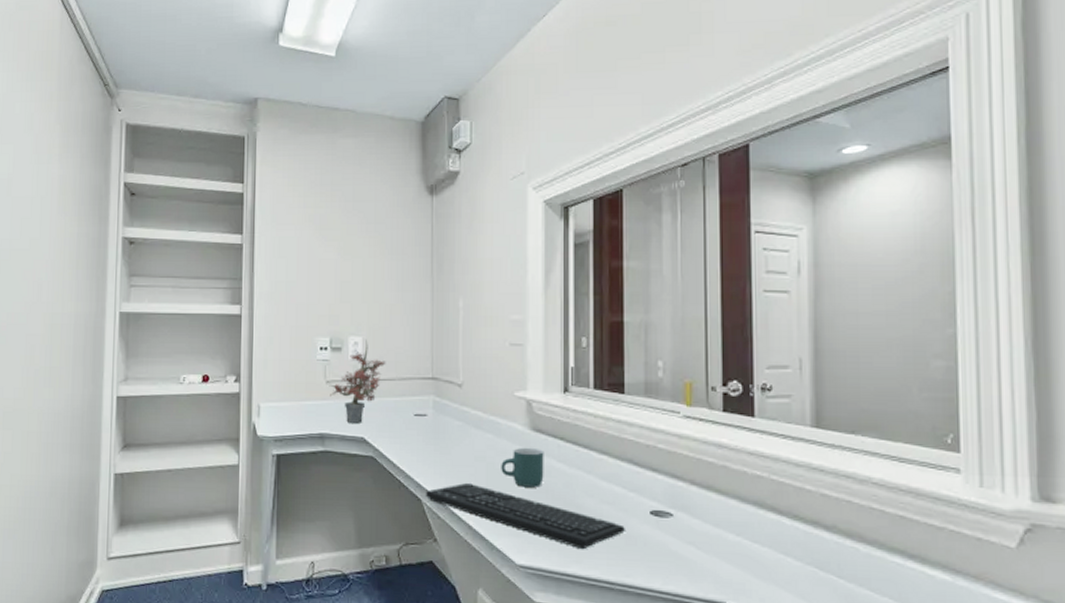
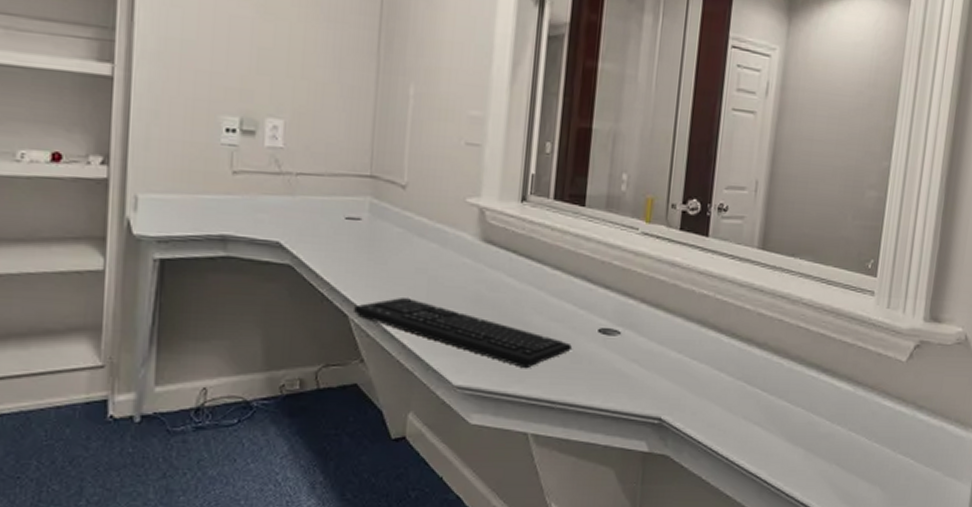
potted plant: present [329,339,386,423] -> none [236,123,314,225]
mug: present [501,447,544,488] -> none [444,259,494,304]

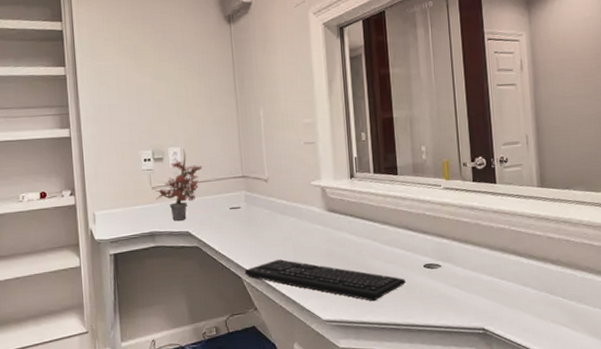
potted plant: none [236,123,314,225] -> present [154,149,203,221]

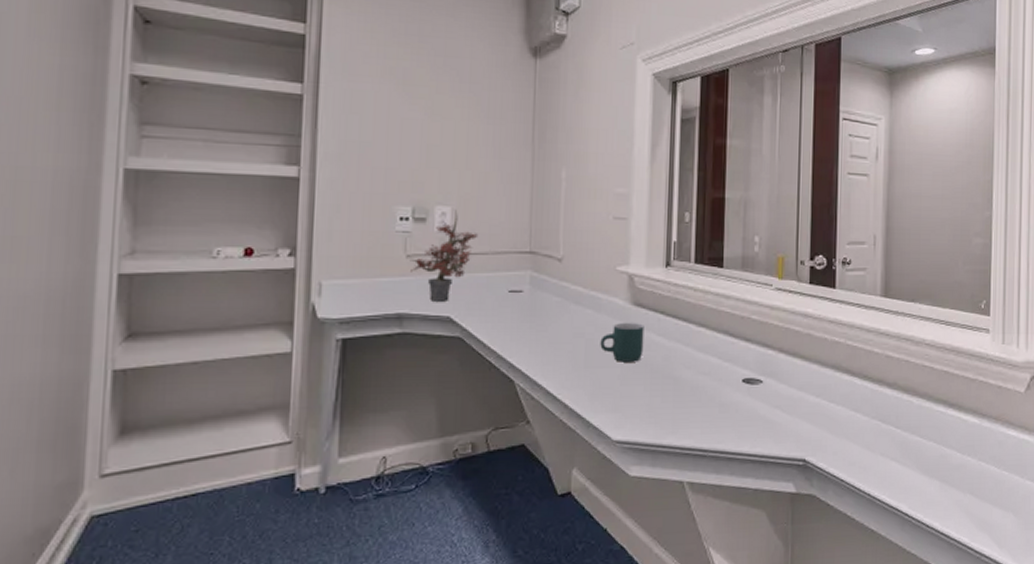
keyboard: present [245,259,407,302] -> none [519,360,720,421]
mug: none [304,225,340,258] -> present [600,322,644,362]

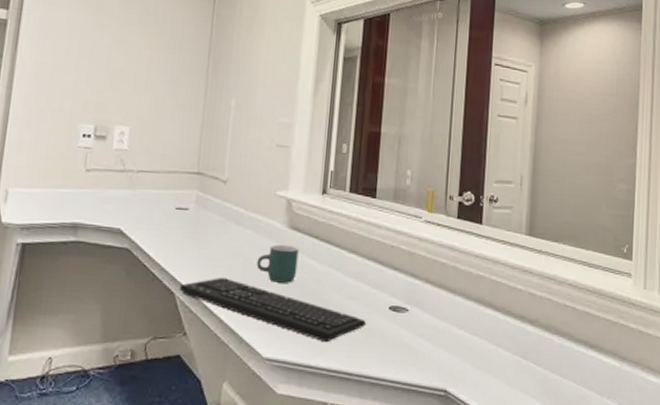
potted plant: present [409,209,479,301] -> none [88,129,152,214]
keyboard: none [519,360,720,421] -> present [180,276,367,343]

